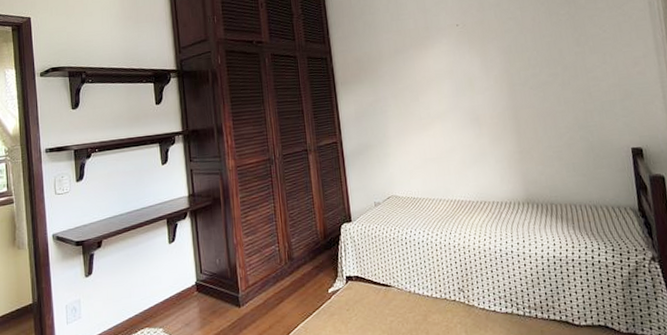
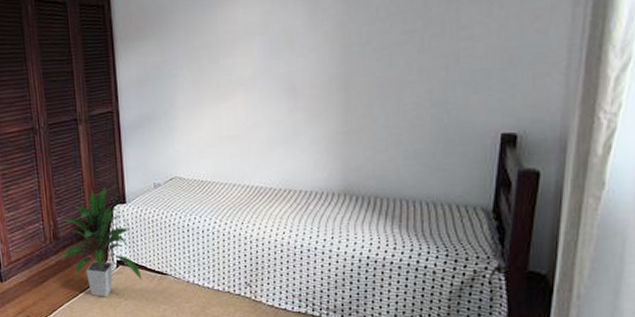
indoor plant: none [295,207,369,315] -> present [61,186,142,297]

